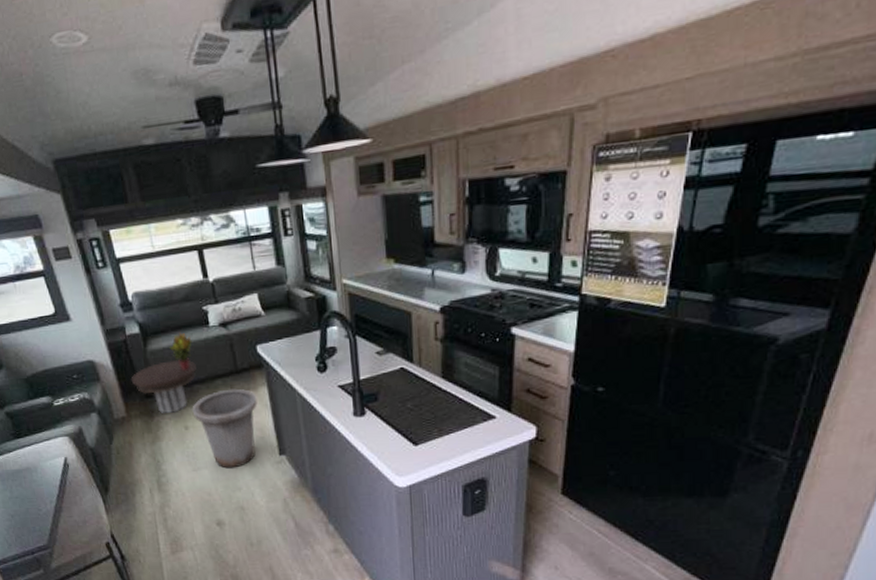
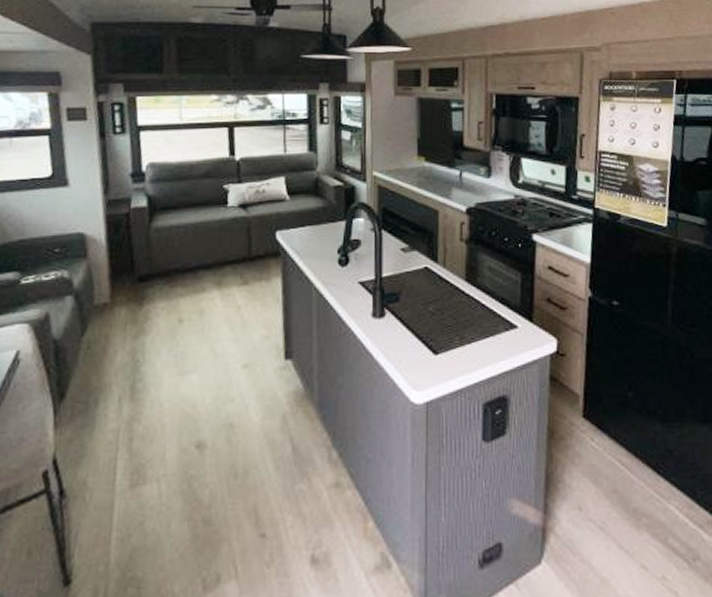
side table: present [130,360,197,413] -> none [124,240,205,301]
potted plant: present [169,332,192,371] -> none [178,210,205,253]
trash can: present [192,388,257,469] -> none [191,278,268,374]

